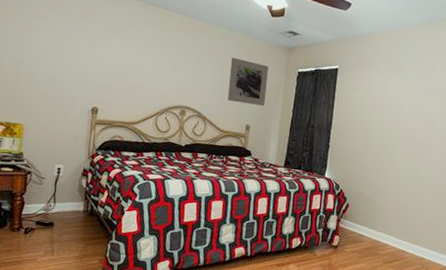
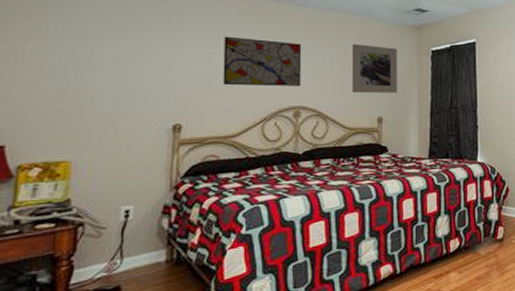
wall art: none [129,38,191,90] -> present [222,36,302,87]

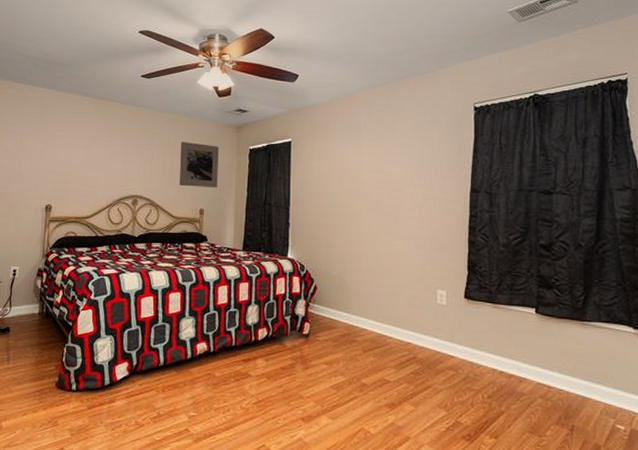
wall art: present [222,36,302,87] -> none [80,133,141,179]

